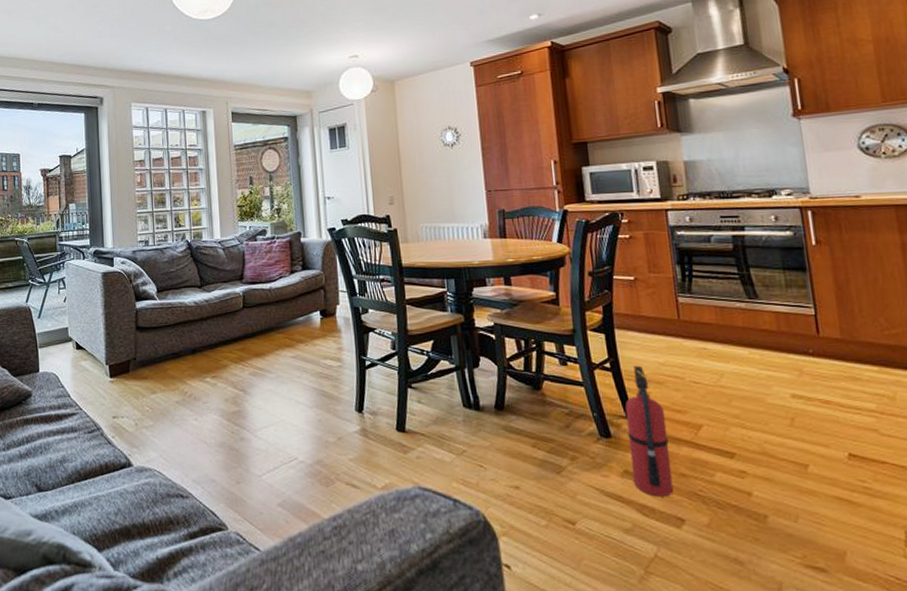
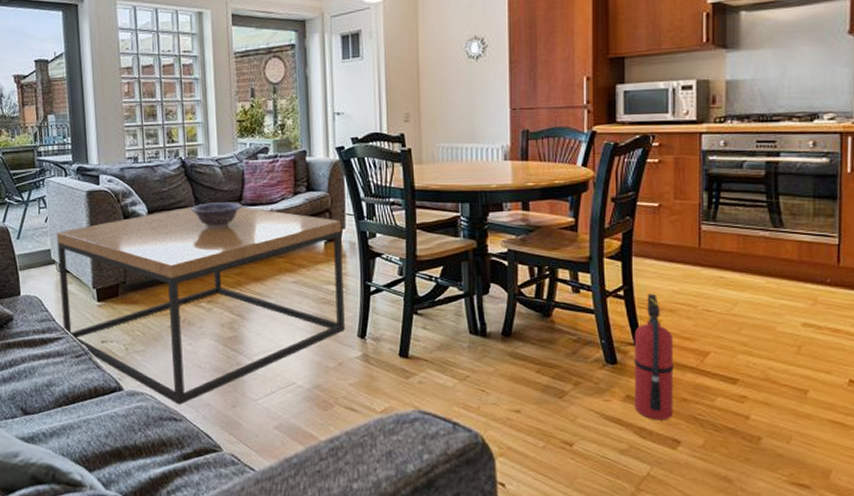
coffee table: none [73,285,343,481] -> present [56,207,345,405]
decorative bowl: none [196,281,244,306] -> present [190,202,243,229]

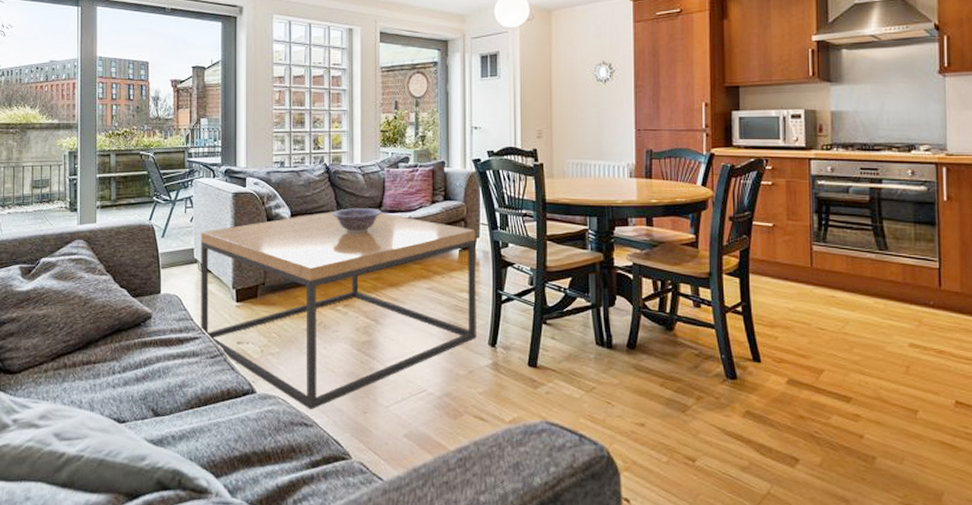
fire extinguisher: present [634,293,674,420] -> none [752,310,791,437]

